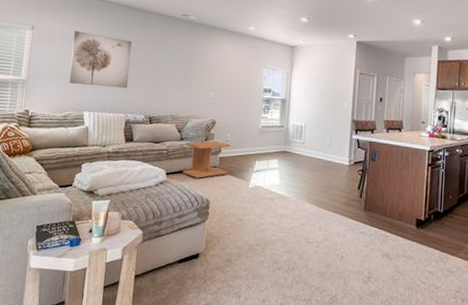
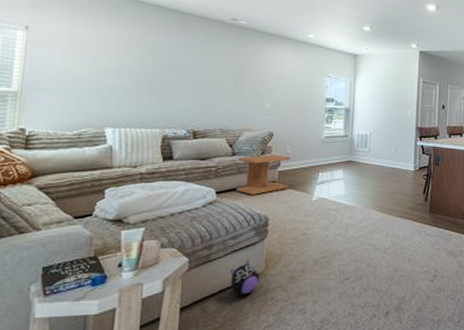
wall art: present [69,31,132,88] -> none [83,33,167,100]
plush toy: none [176,238,200,272] -> present [230,259,259,295]

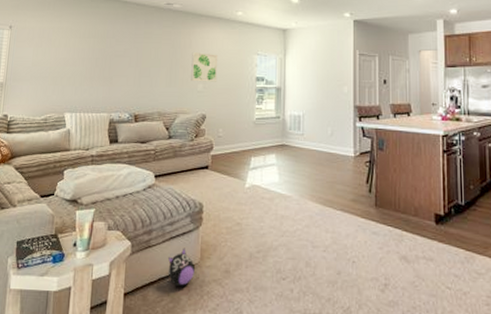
side table: present [236,154,290,195] -> none [173,137,222,180]
wall art: none [258,71,288,101] -> present [191,52,218,82]

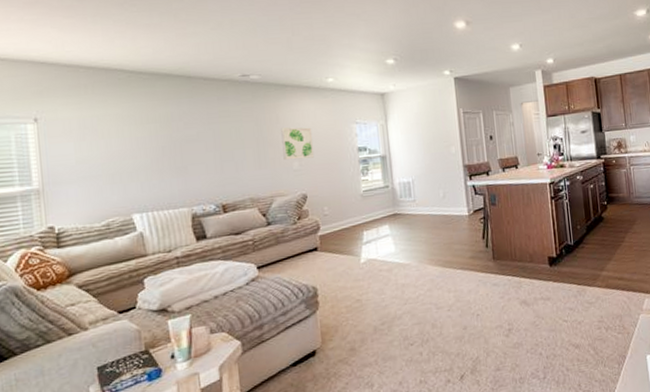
plush toy: present [168,247,195,286] -> none [286,335,318,375]

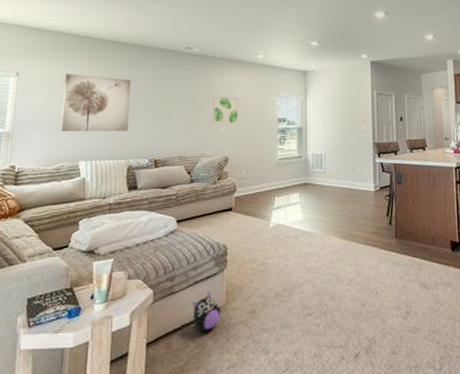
wall art: none [98,114,187,183] -> present [61,74,130,132]
plush toy: none [286,335,318,375] -> present [193,291,220,331]

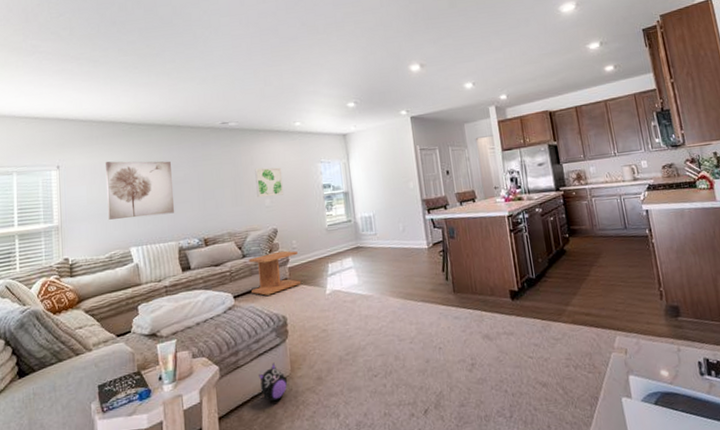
side table: none [195,180,246,223] -> present [249,250,301,296]

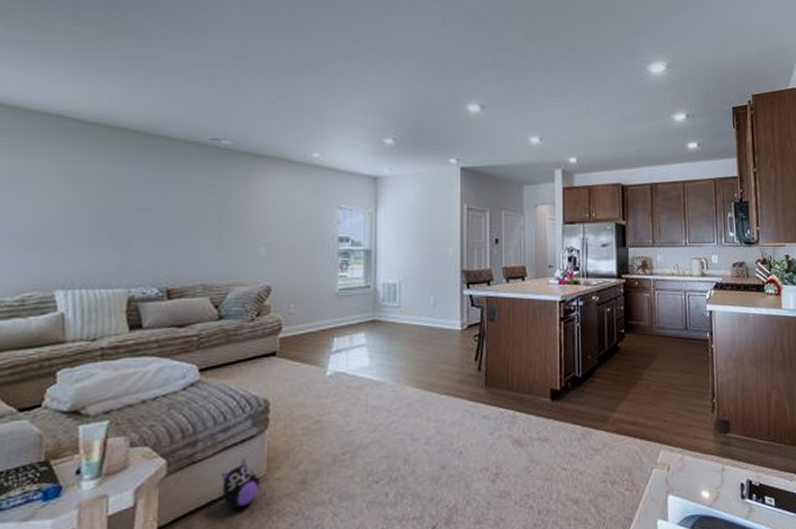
wall art: present [106,161,175,220] -> none [26,168,131,250]
side table: present [249,250,301,296] -> none [225,316,295,371]
wall art: present [255,167,284,198] -> none [249,205,287,244]

